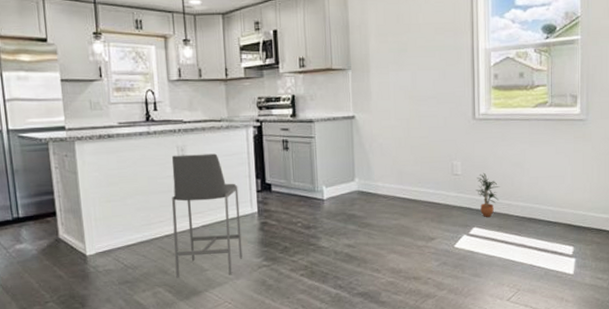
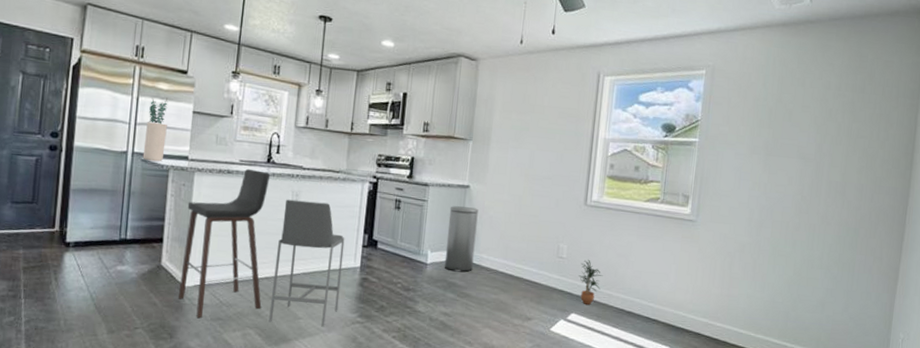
vase: none [15,69,40,137] -> present [142,97,168,162]
bar stool: none [73,130,167,285] -> present [178,168,270,319]
pedal bin: none [338,137,370,204] -> present [444,206,478,273]

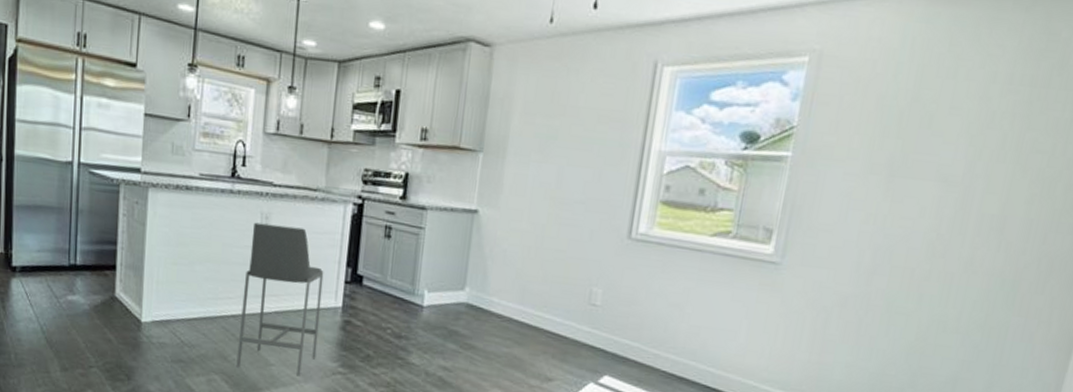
vase: present [142,97,168,162] -> none [90,96,116,175]
bar stool: present [178,168,270,319] -> none [134,184,234,360]
pedal bin: present [444,206,478,273] -> none [444,235,489,319]
potted plant: present [578,259,603,305] -> none [615,308,649,366]

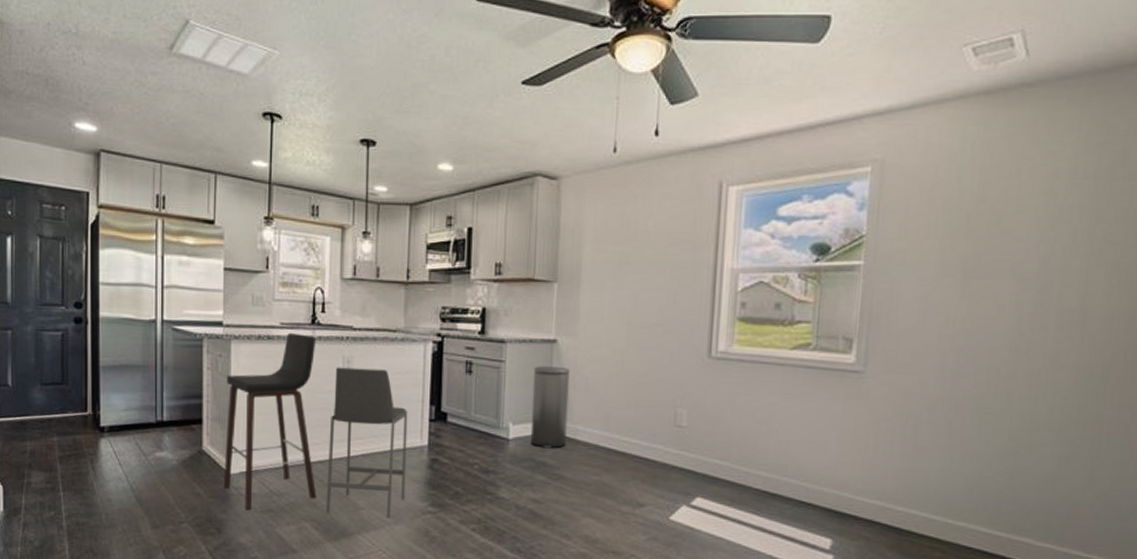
bar stool: none [134,184,234,360] -> present [223,332,317,511]
pedal bin: none [444,235,489,319] -> present [530,366,570,449]

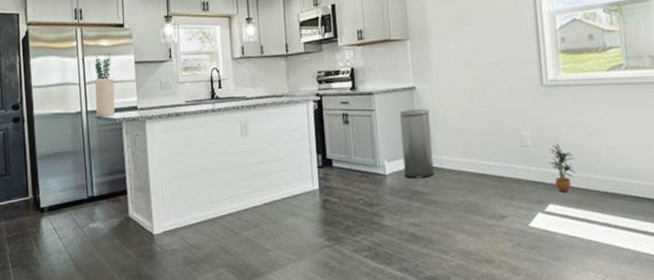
vase: none [173,254,197,330] -> present [95,53,115,117]
bar stool: present [223,332,317,511] -> none [144,108,230,265]
bar stool: present [326,367,408,519] -> none [234,129,305,259]
potted plant: none [704,427,737,486] -> present [549,143,576,192]

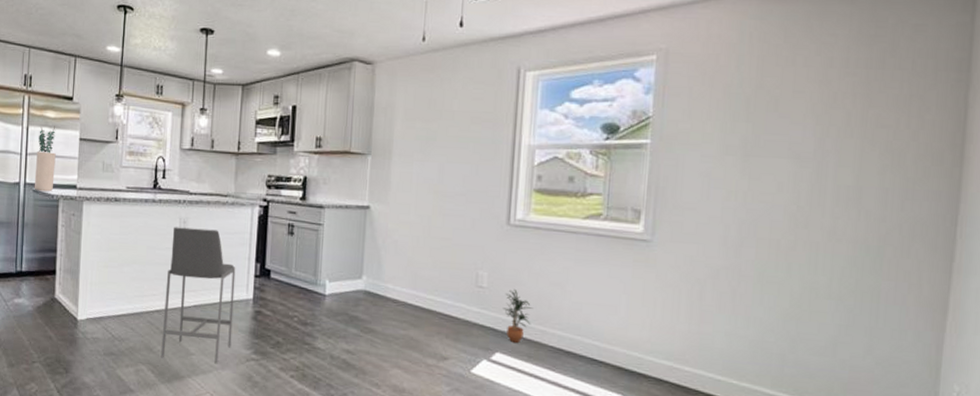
bar stool: none [234,129,305,259] -> present [160,227,236,364]
pedal bin: present [399,109,434,179] -> none [344,229,381,305]

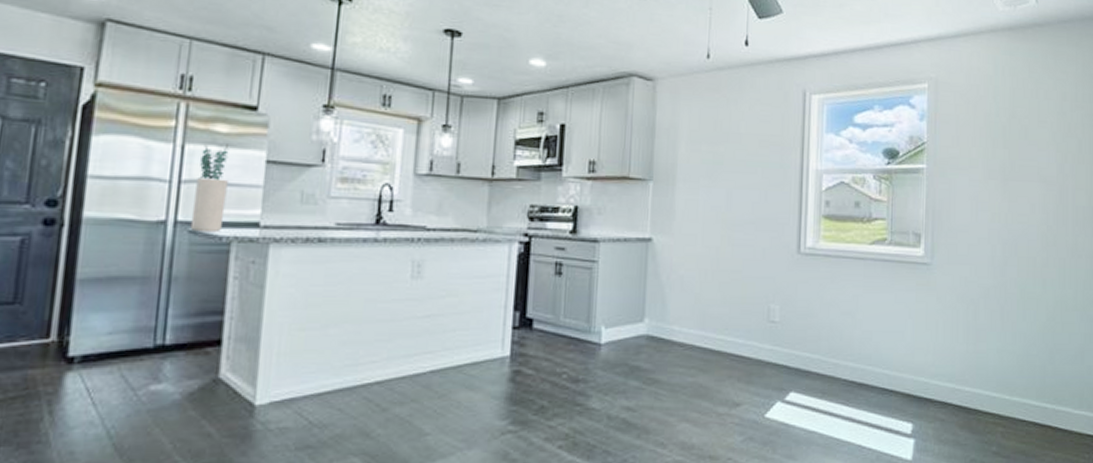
bar stool: present [160,227,236,364] -> none [381,272,488,445]
potted plant: present [503,288,534,343] -> none [796,321,826,379]

